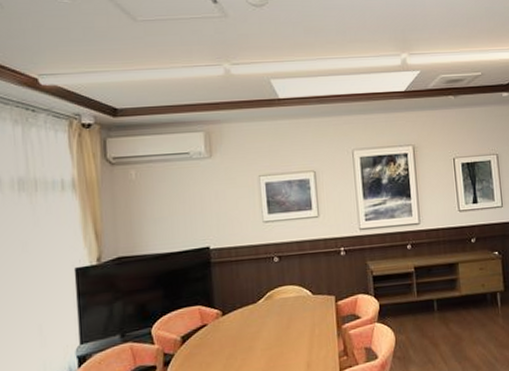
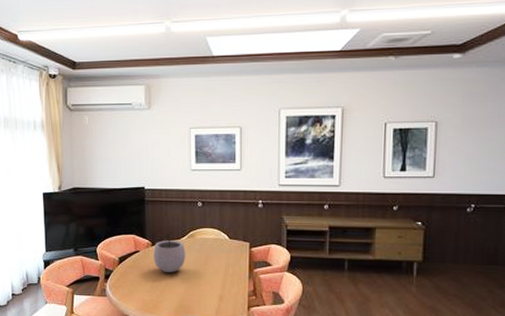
plant pot: none [224,296,264,346] -> present [153,232,186,273]

